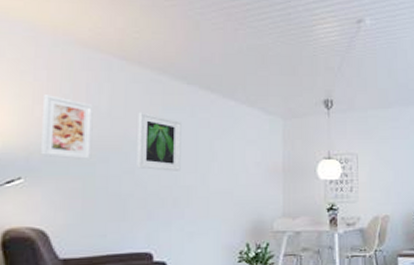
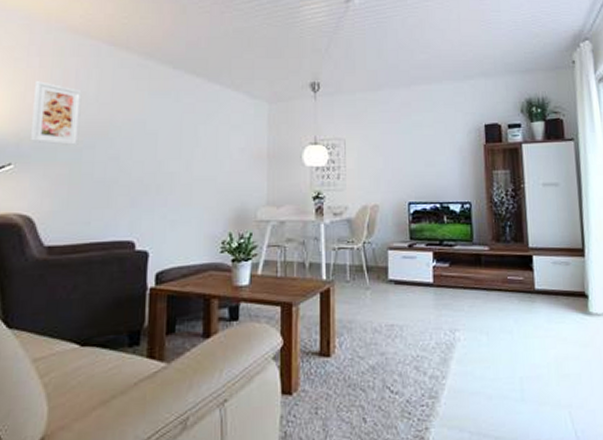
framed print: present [137,112,182,171] -> none [122,97,167,157]

